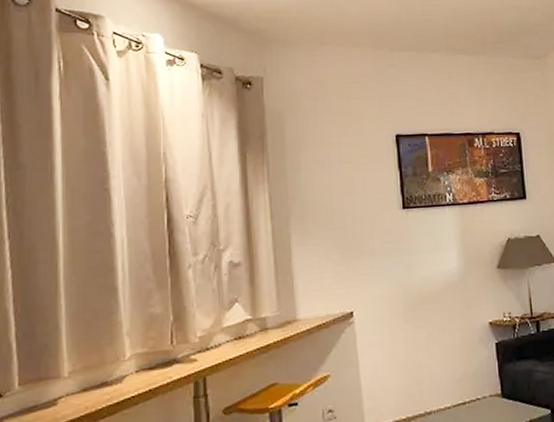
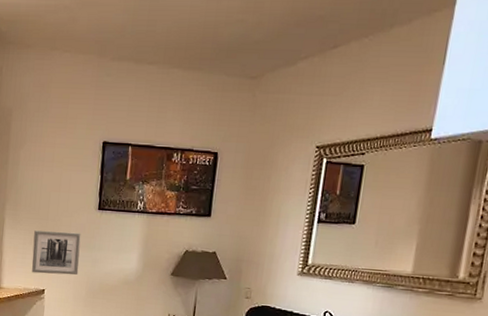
wall art: none [330,238,392,295] -> present [31,230,81,275]

